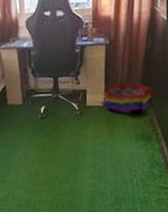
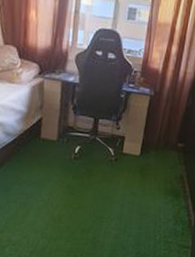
storage bin: present [101,82,154,112] -> none [138,135,187,167]

